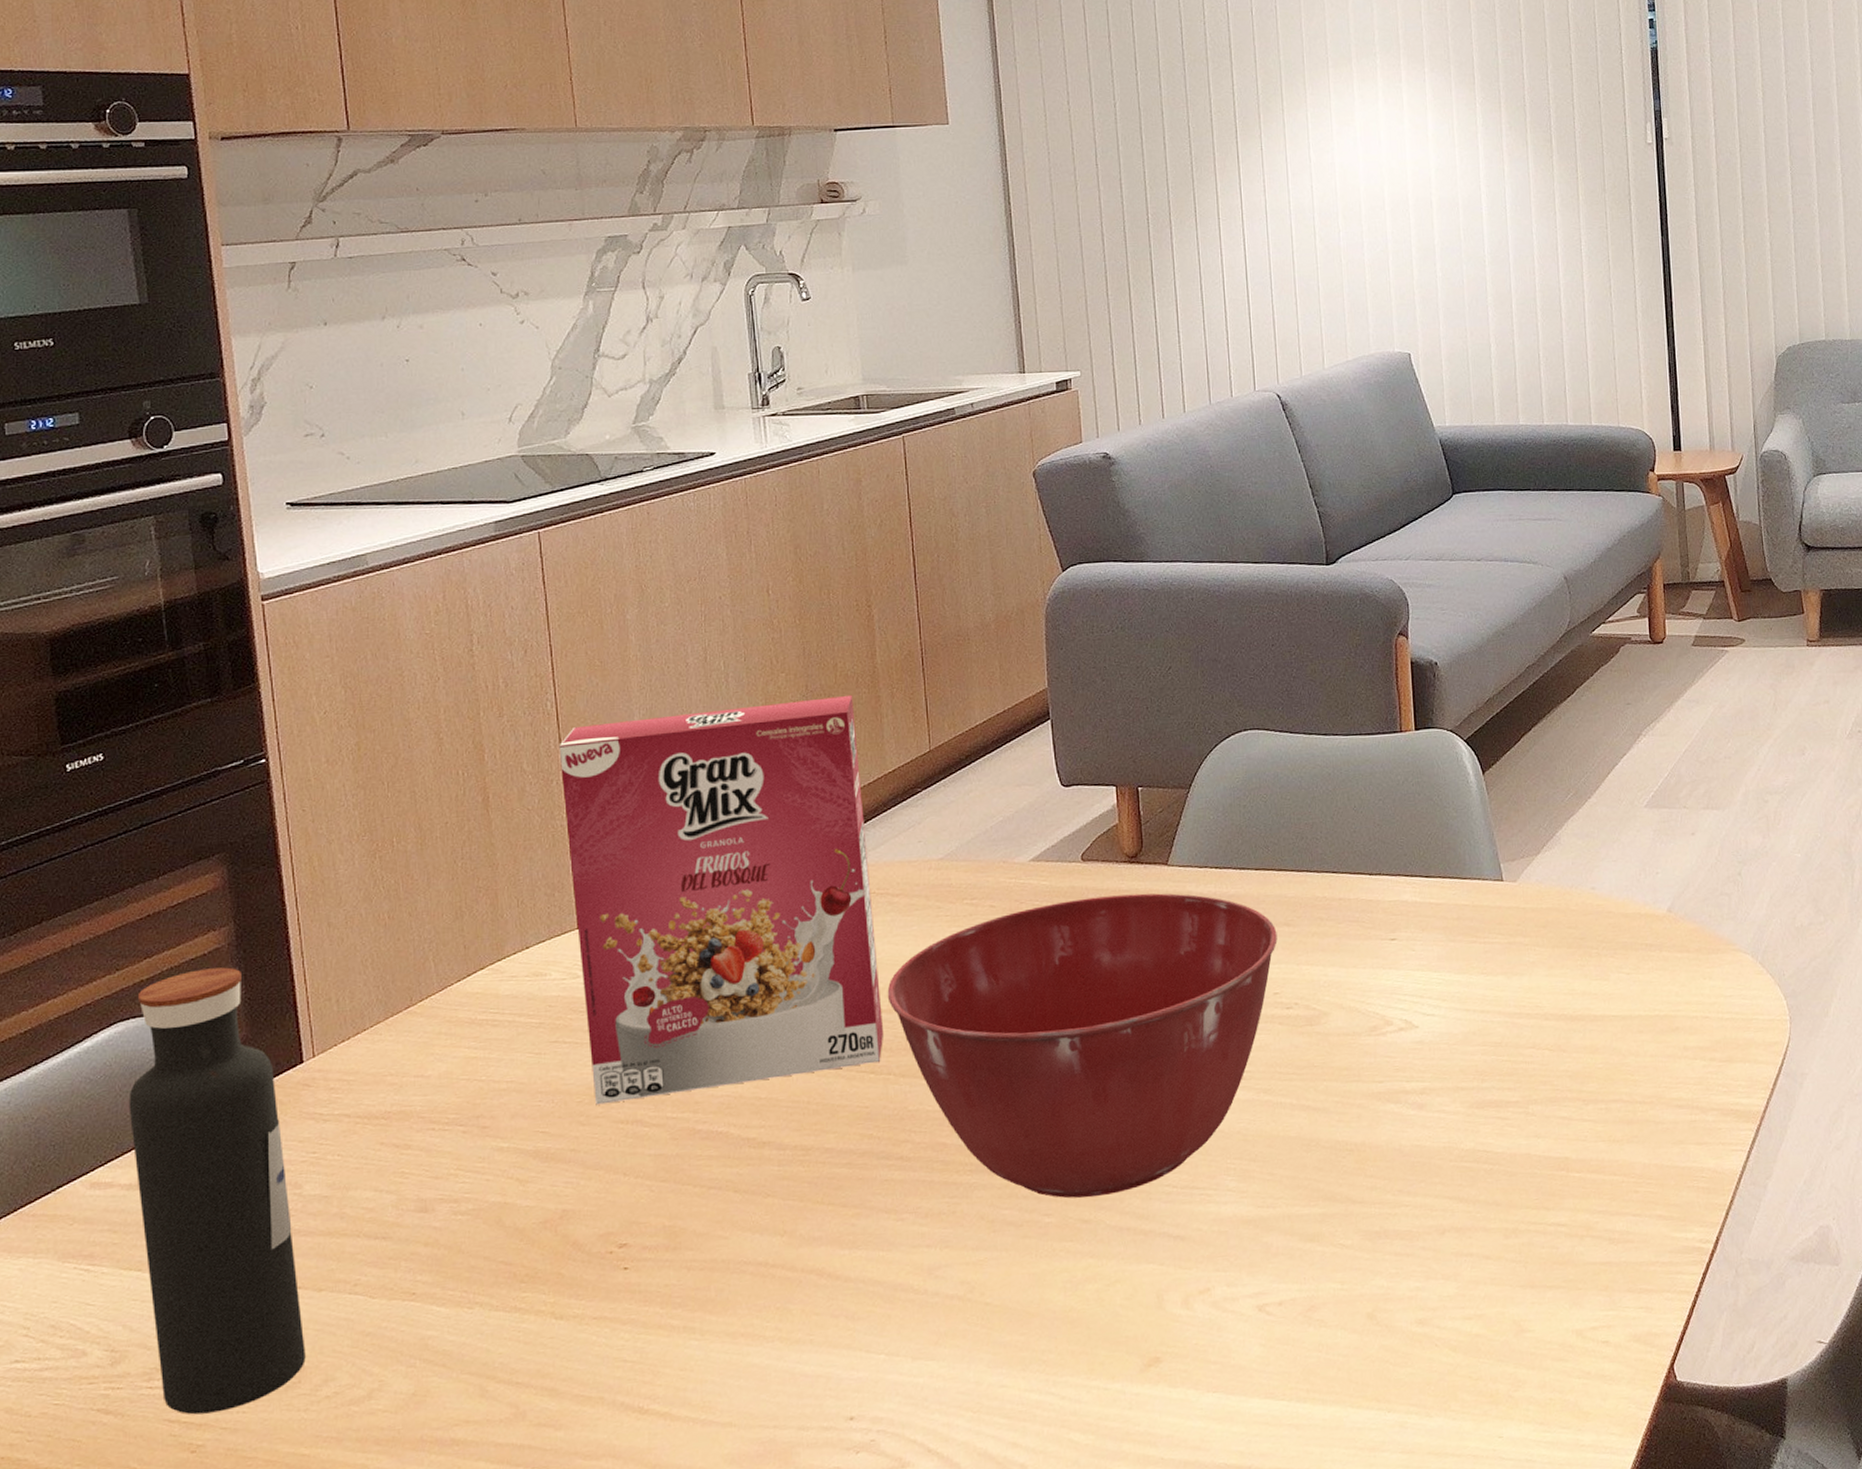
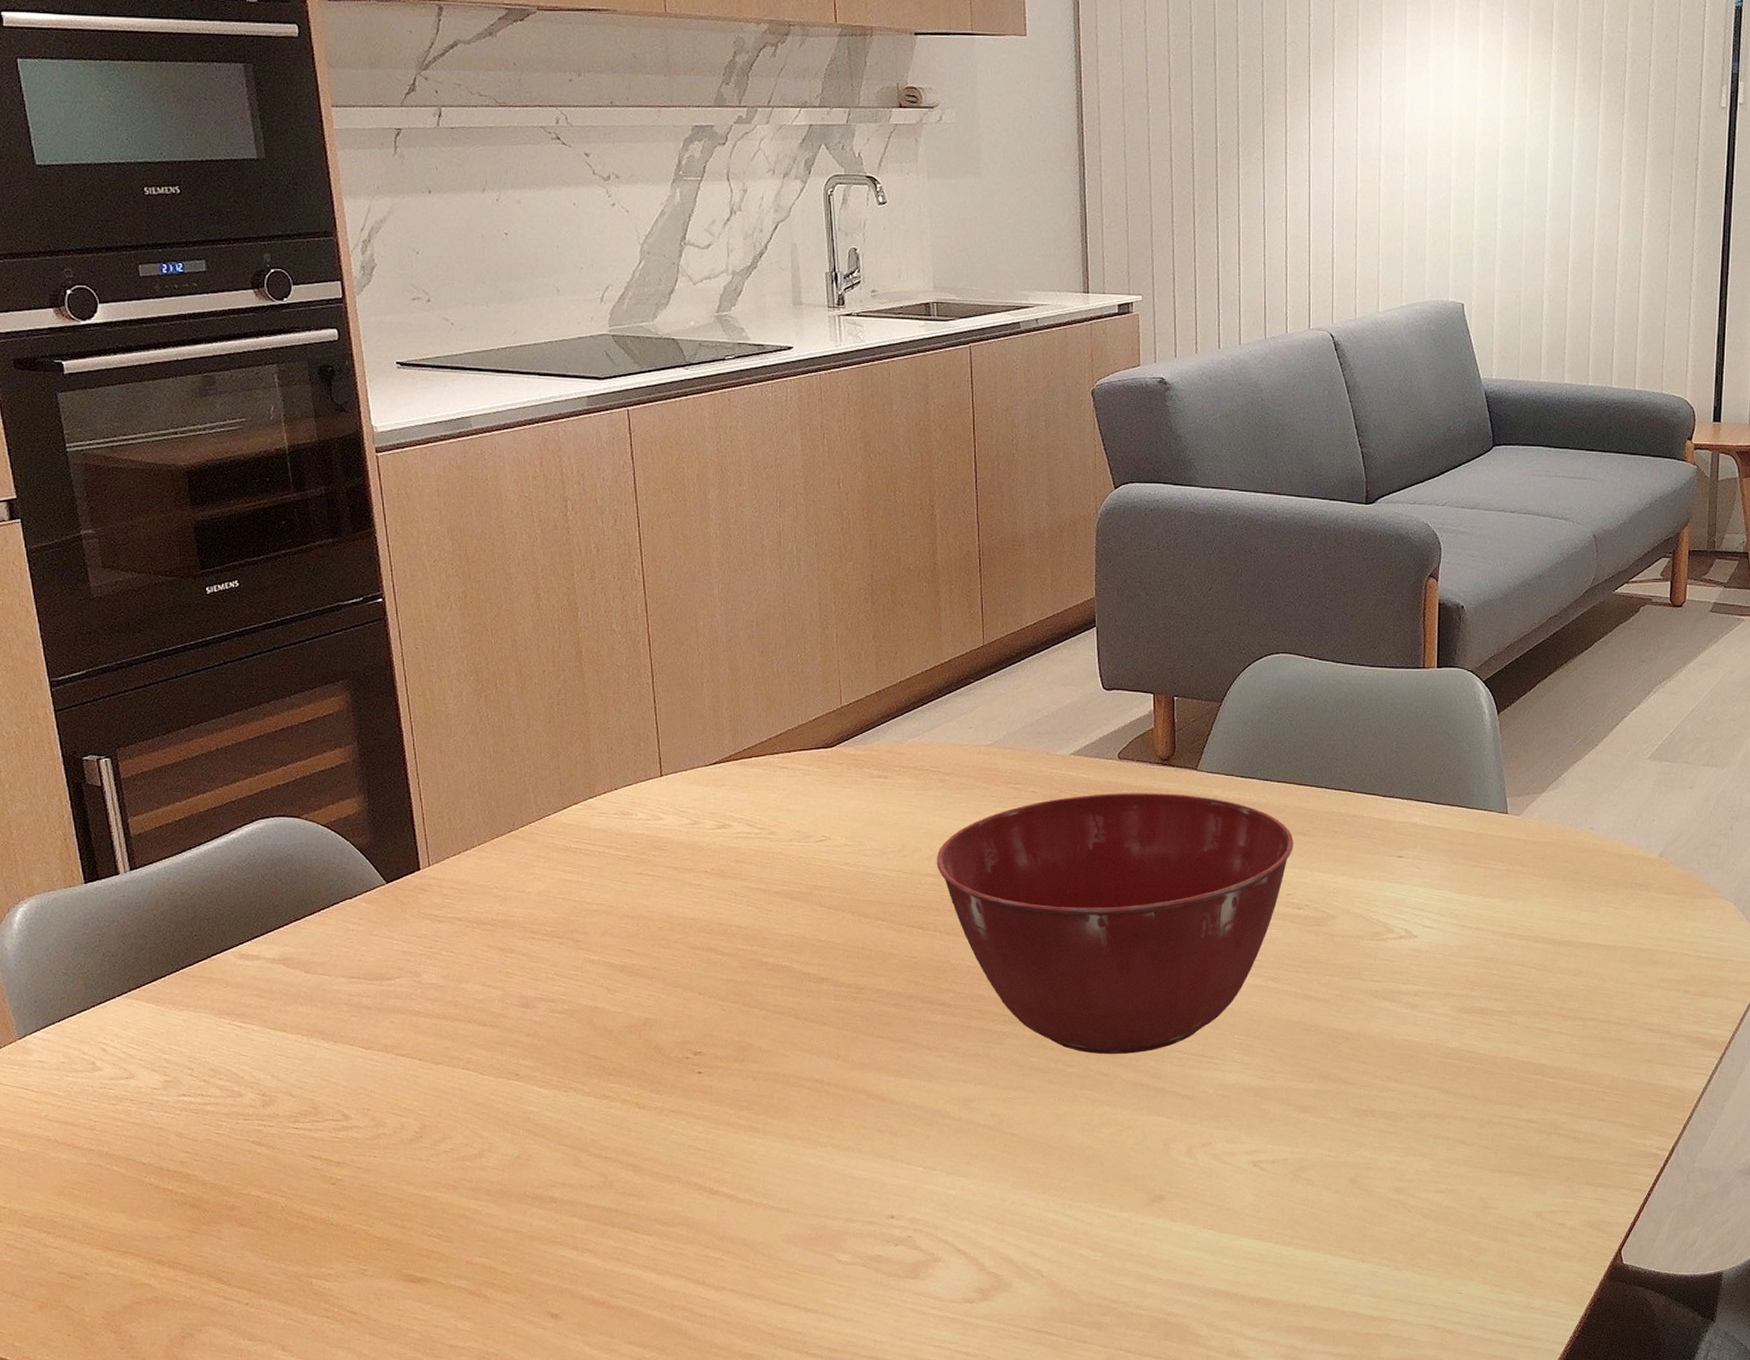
water bottle: present [129,967,306,1415] -> none [270,780,426,1154]
cereal box: present [559,694,883,1105] -> none [645,587,931,932]

